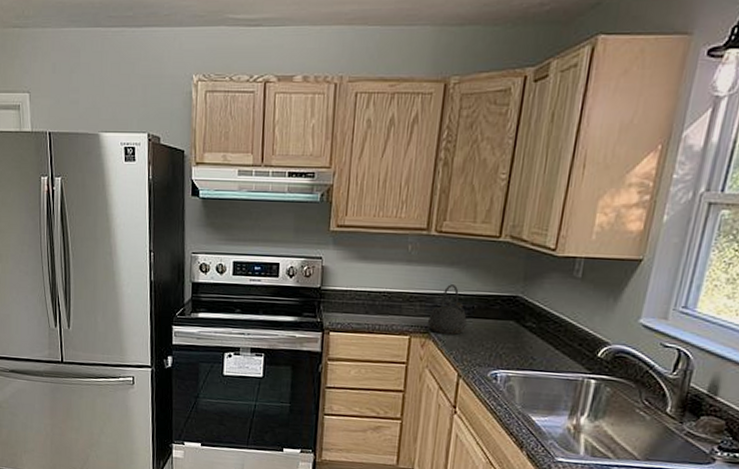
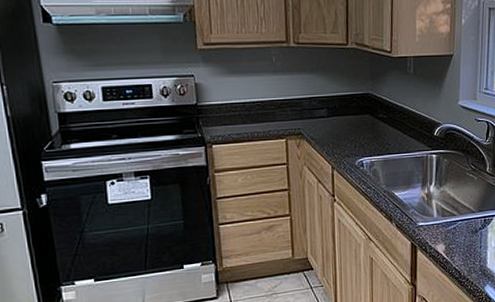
kettle: present [427,284,468,335] -> none [299,89,333,133]

